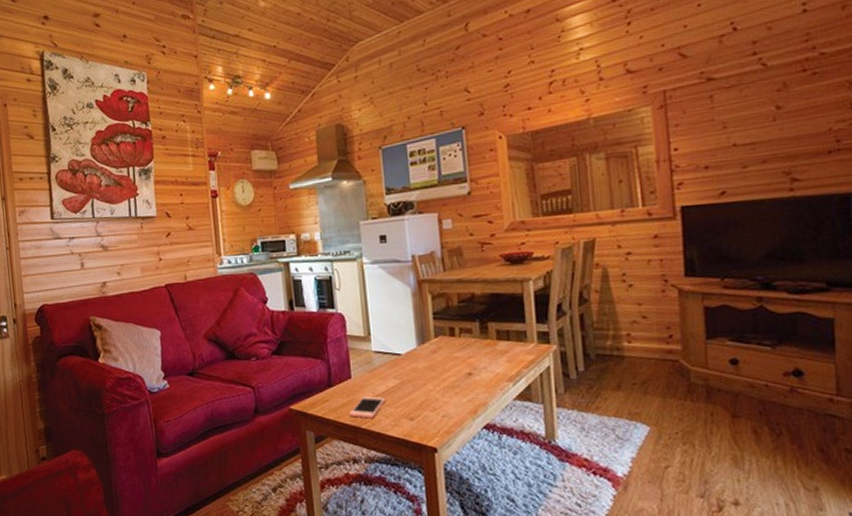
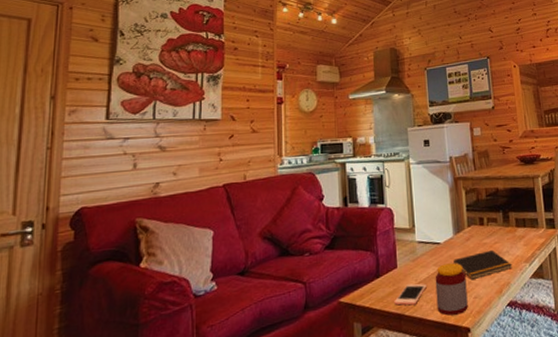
jar: none [395,377,435,433] -> present [435,263,468,316]
notepad: none [417,364,491,396] -> present [453,249,513,279]

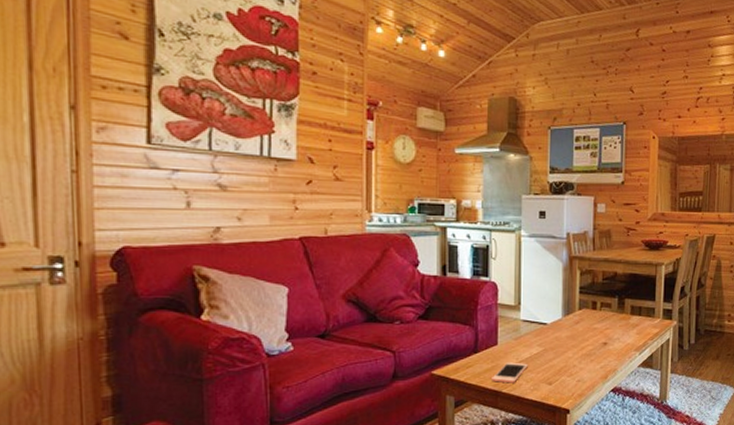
jar: present [435,263,468,316] -> none [537,345,571,396]
notepad: present [453,249,513,279] -> none [559,335,622,363]

